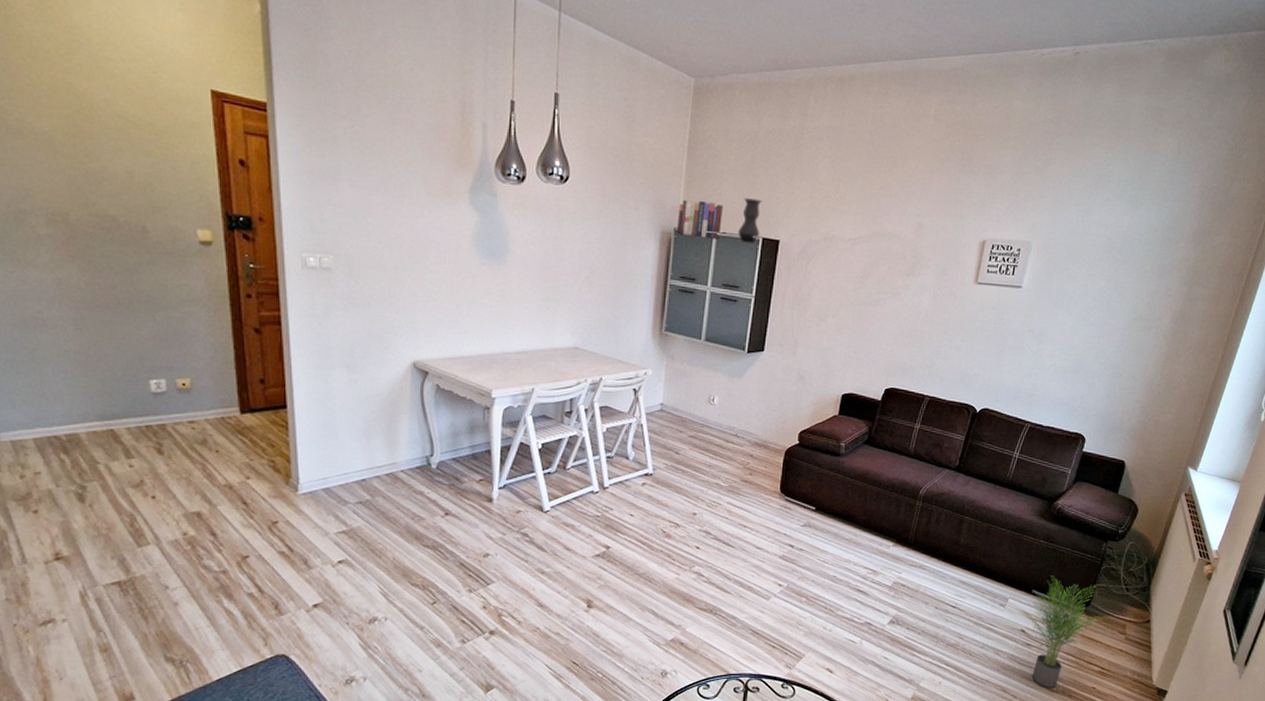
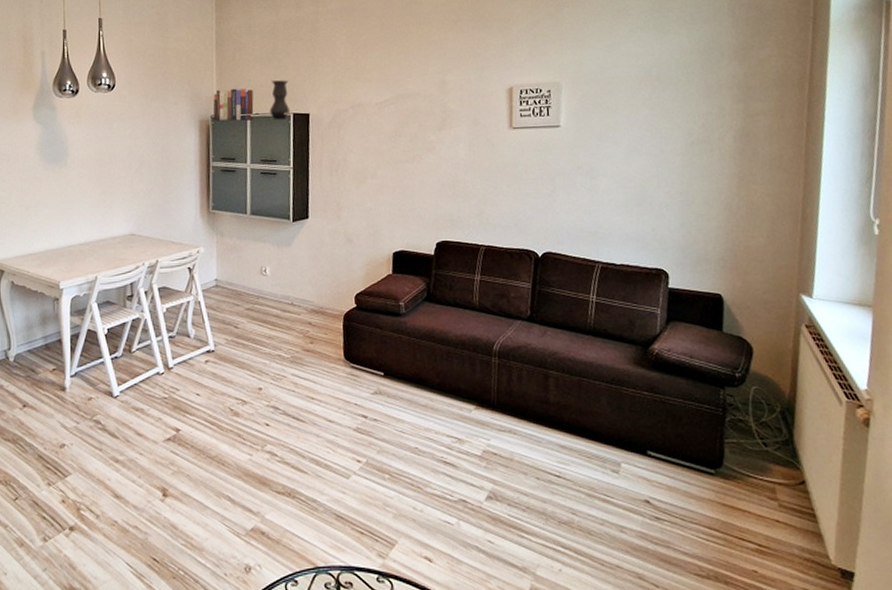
potted plant: present [1017,577,1105,689] -> none [635,434,746,574]

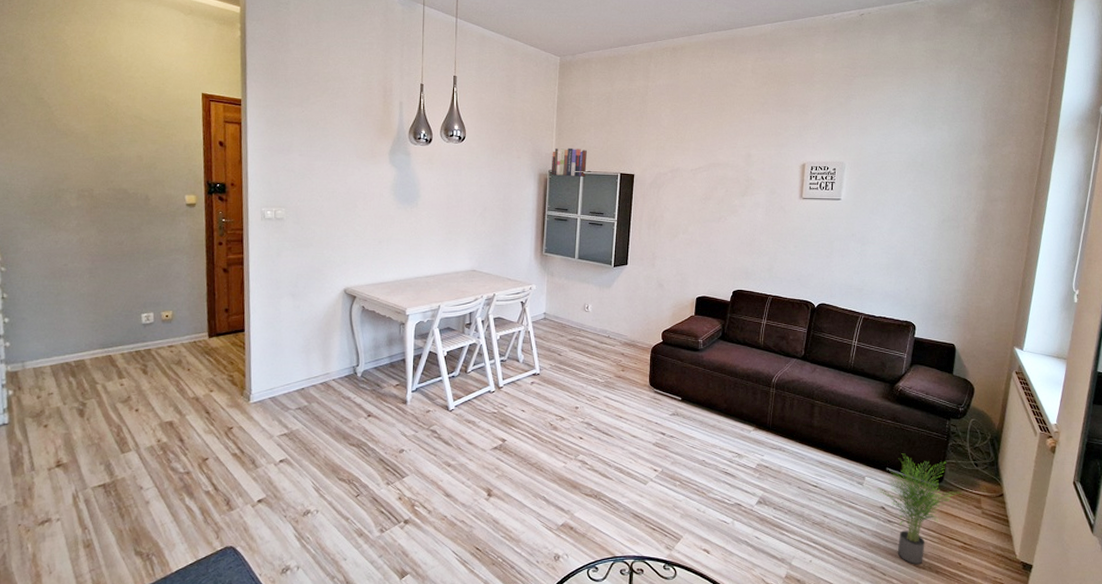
vase: present [270,80,291,120] -> none [600,143,618,178]
potted plant: none [635,434,746,574] -> present [875,454,959,565]

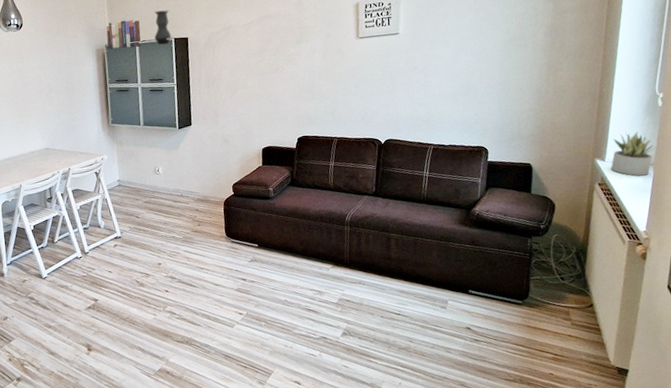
vase: none [600,143,618,178] -> present [154,10,172,45]
potted plant: present [875,454,959,565] -> none [459,276,546,379]
succulent plant: none [1027,325,1070,369] -> present [610,131,656,176]

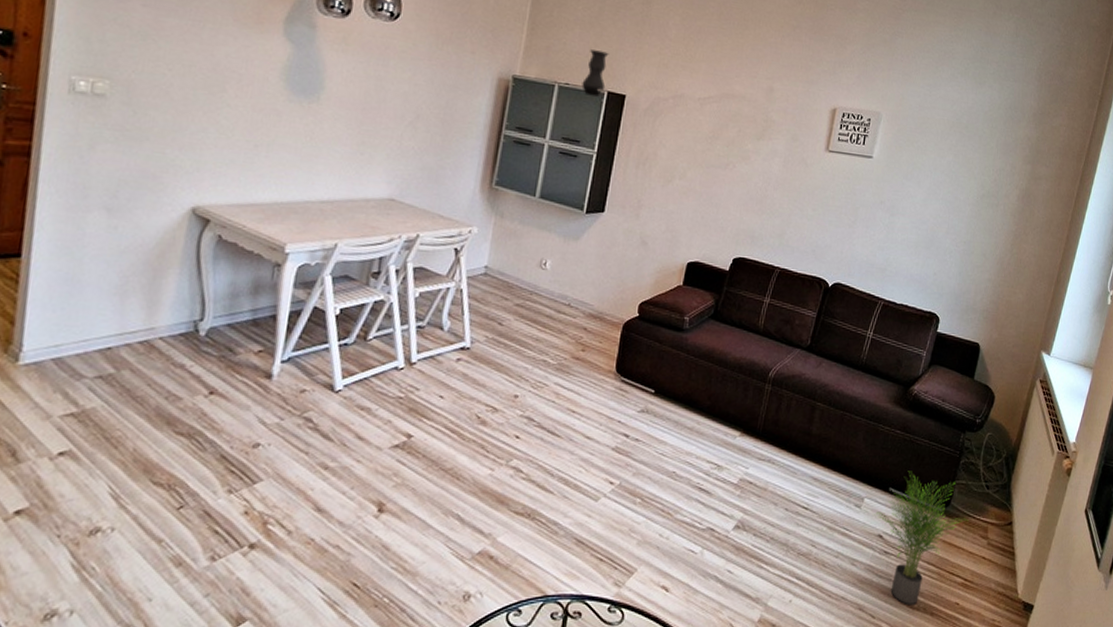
books: present [106,20,141,49] -> none [514,47,567,91]
potted plant: none [459,276,546,379] -> present [874,472,966,606]
succulent plant: present [610,131,656,176] -> none [1053,327,1099,379]

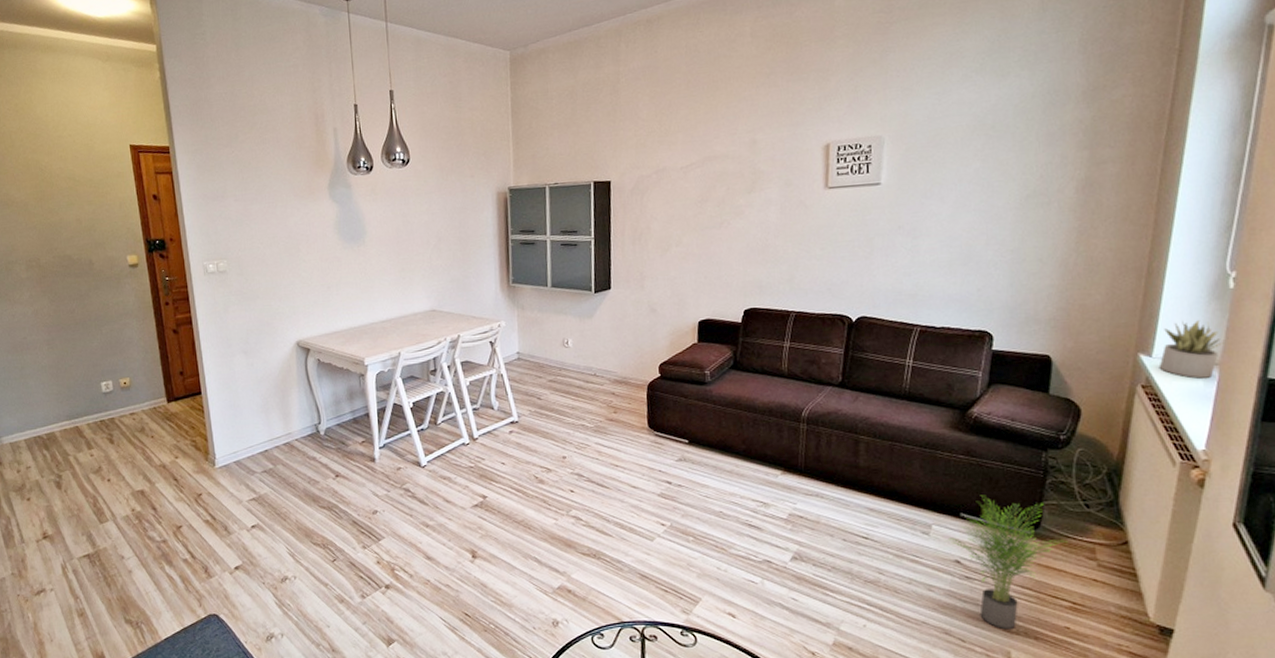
vase: present [581,49,609,97] -> none [569,146,591,189]
succulent plant: none [1053,327,1099,379] -> present [1158,320,1224,379]

